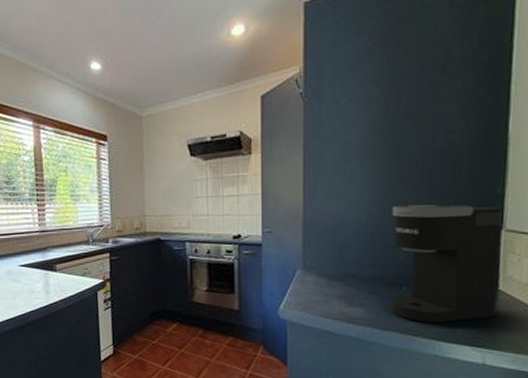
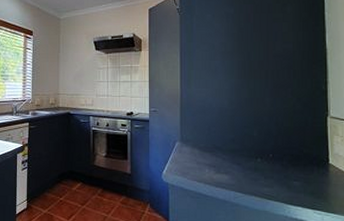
coffee maker: present [391,204,503,323] -> none [246,94,329,189]

